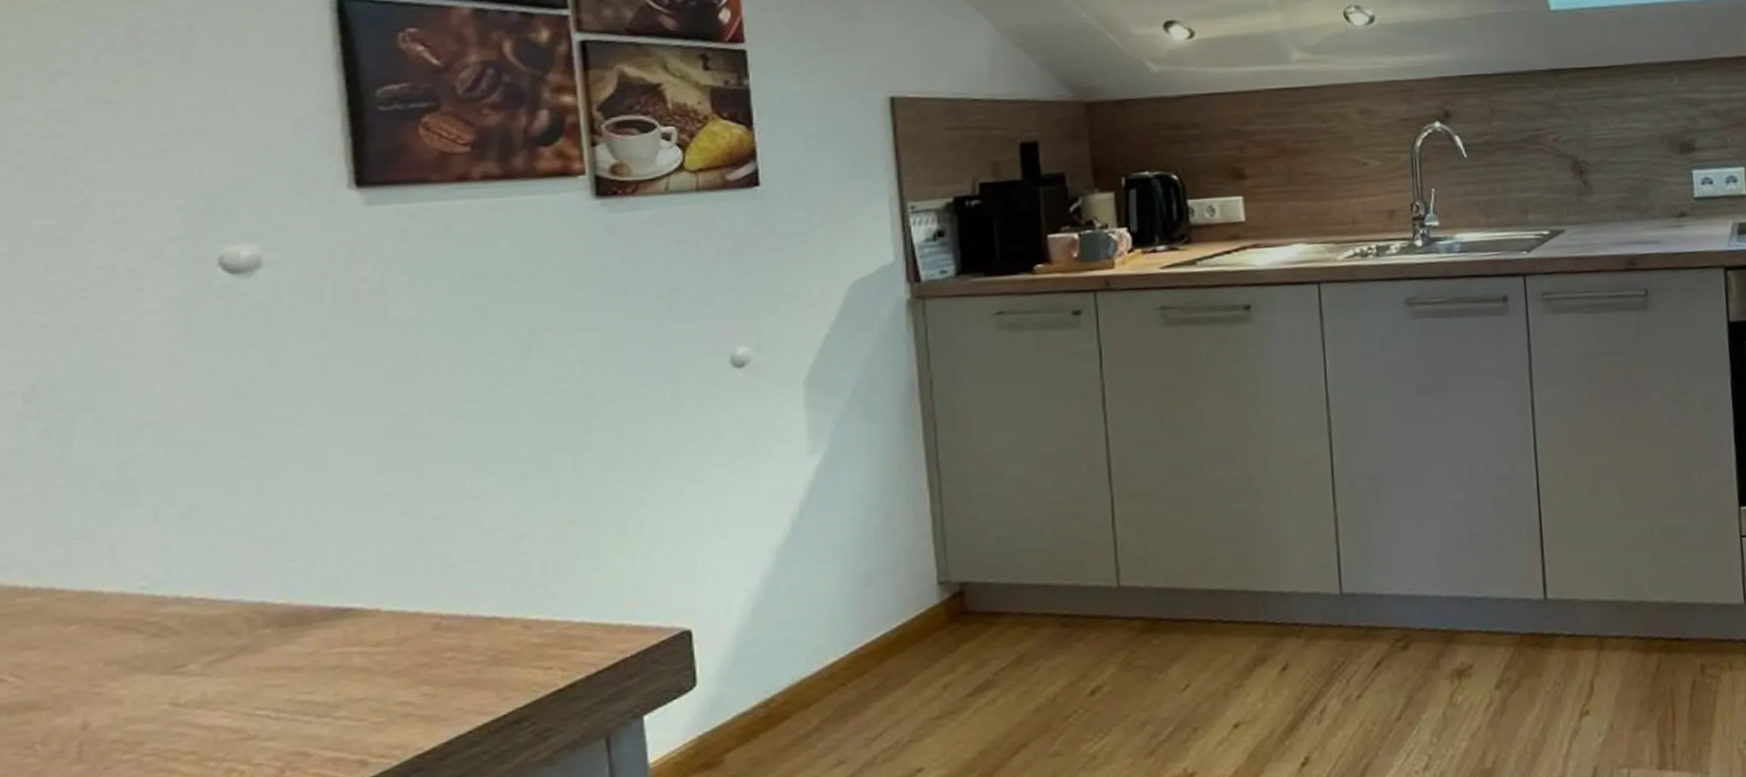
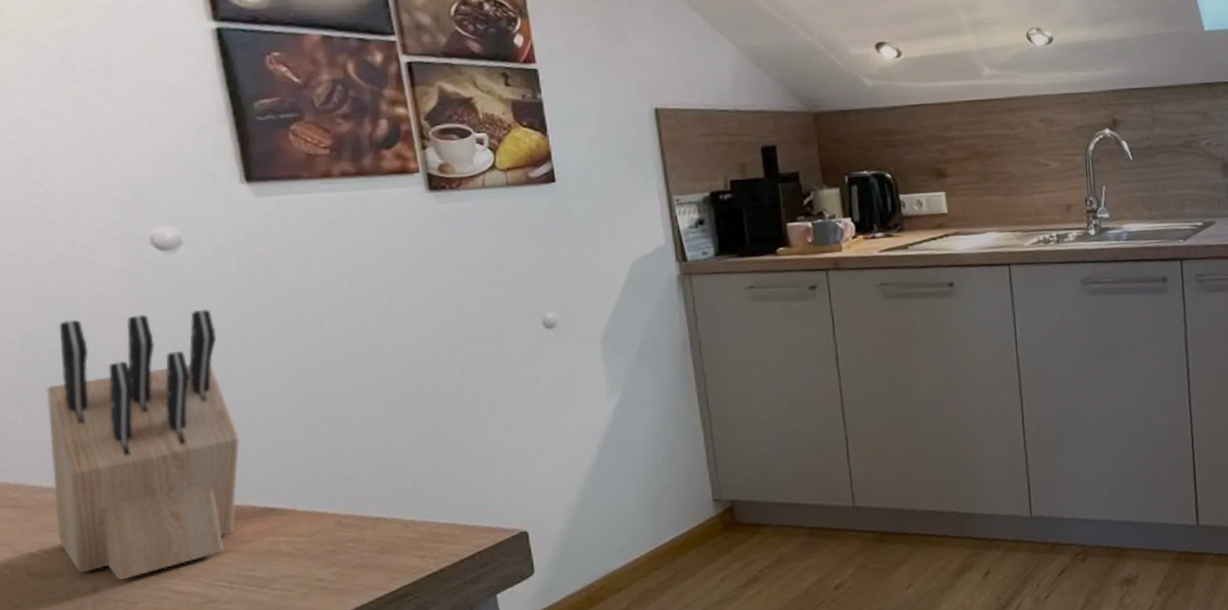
knife block: none [40,348,311,713] -> present [46,309,240,581]

